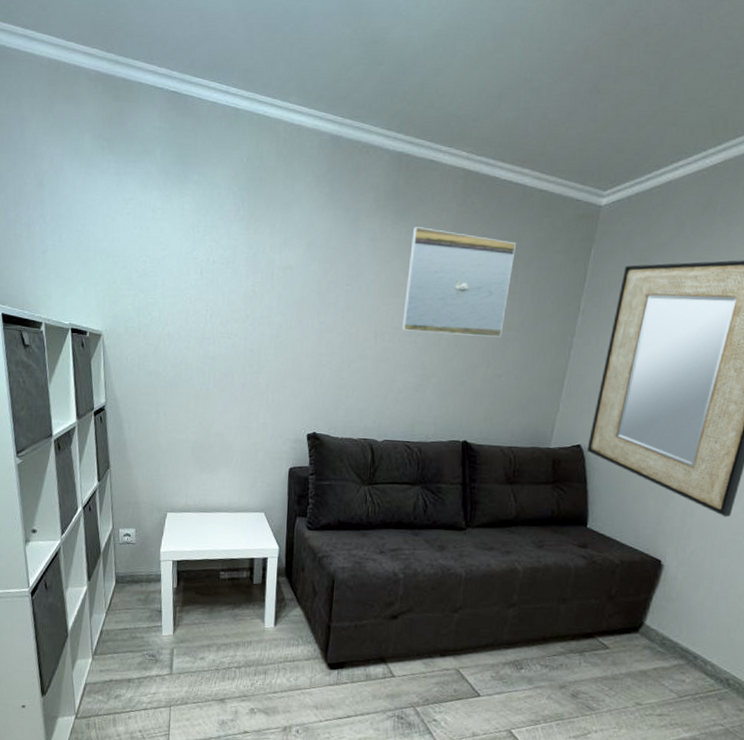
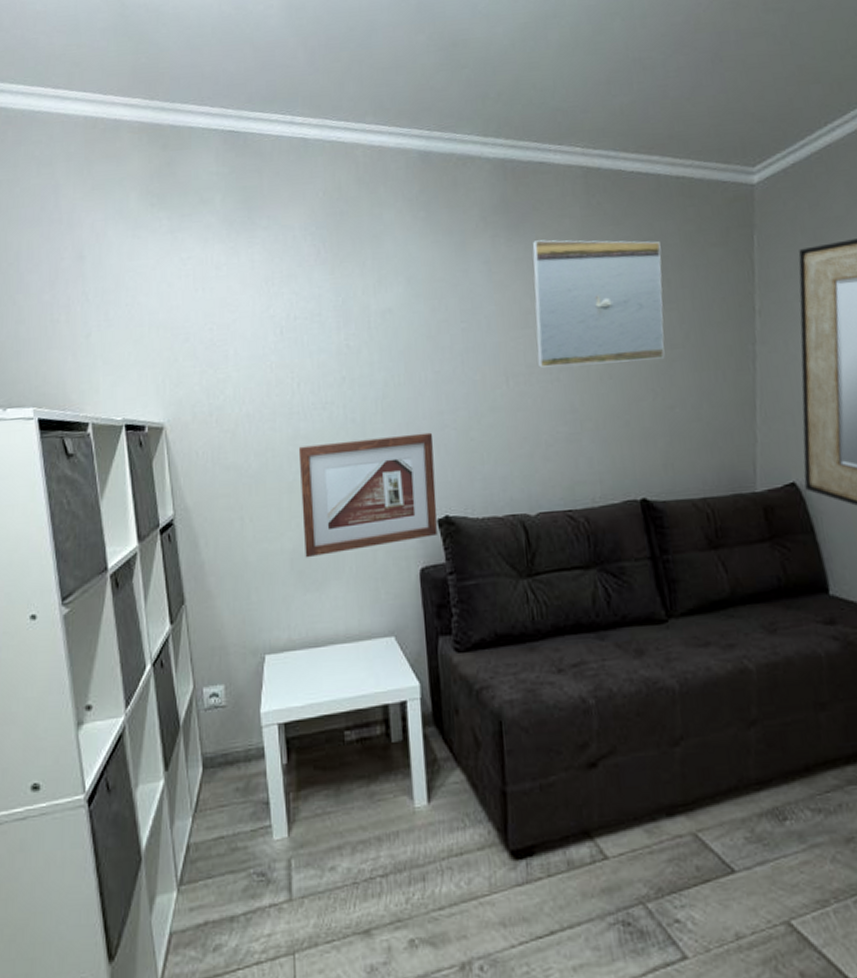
picture frame: none [204,364,312,449] -> present [298,432,437,558]

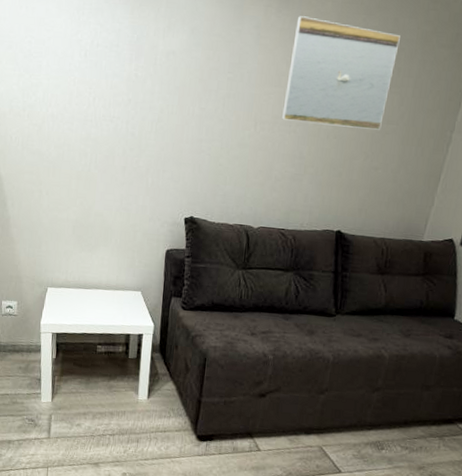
picture frame: present [298,432,437,558] -> none [84,146,192,229]

